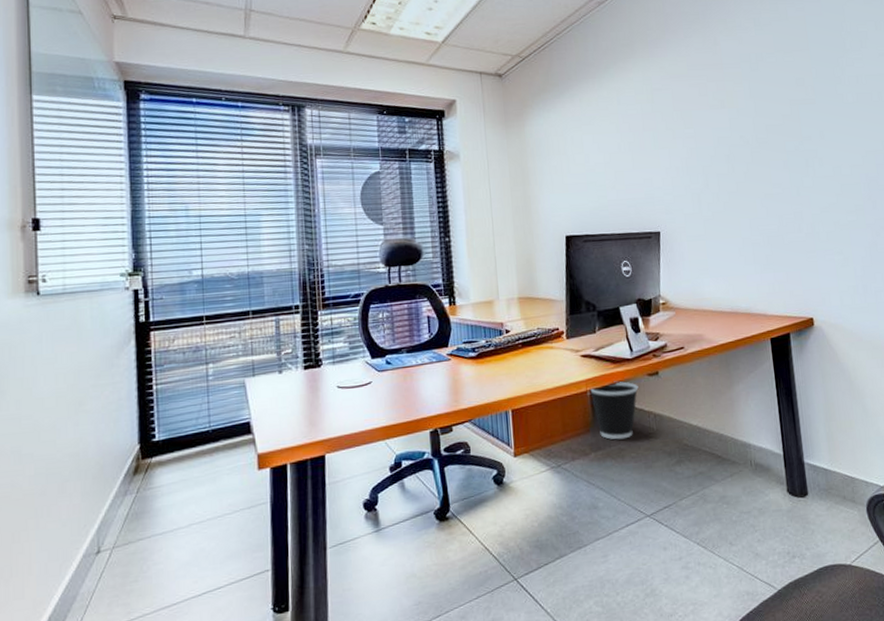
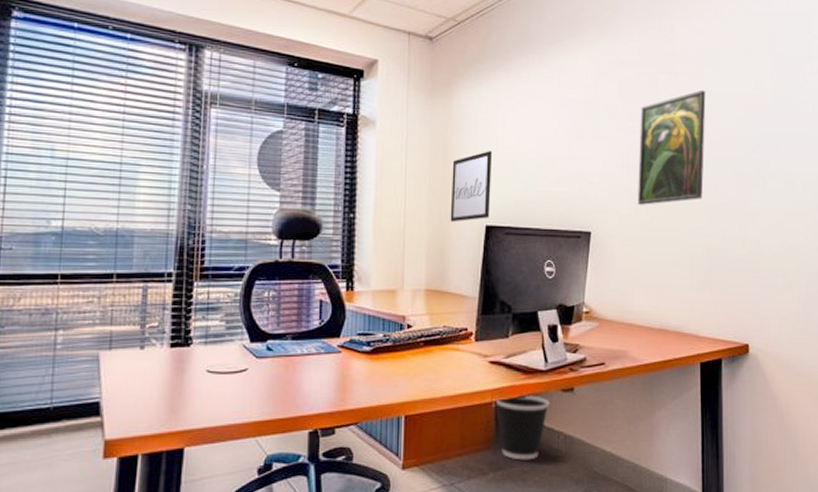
wall art: none [530,169,568,236] -> present [450,151,492,222]
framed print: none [694,93,758,203] -> present [638,90,706,205]

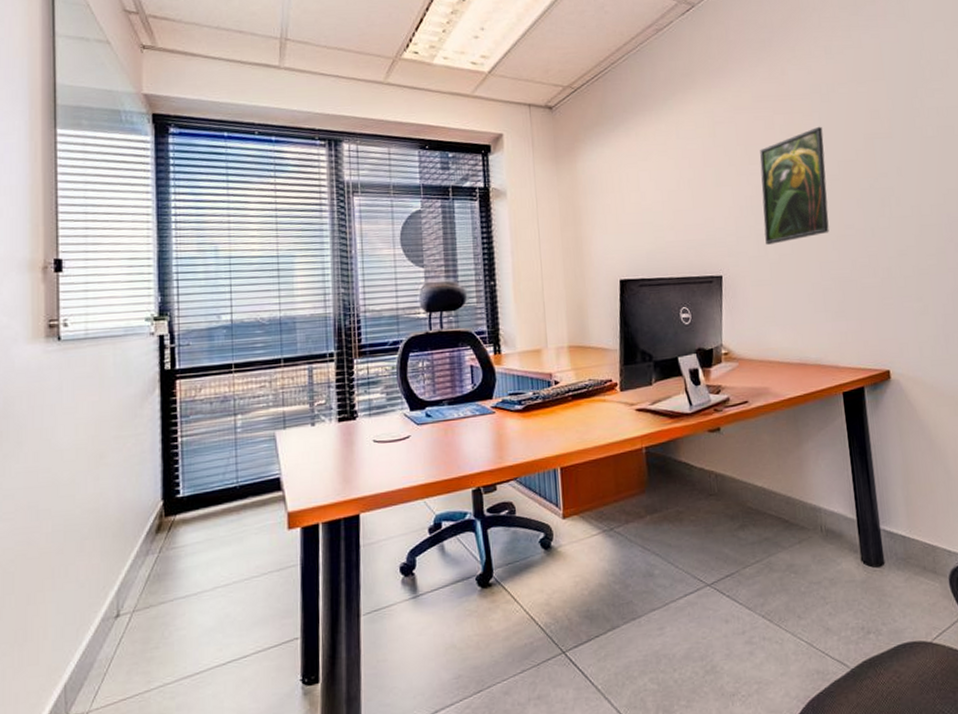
wall art: present [450,151,492,222] -> none [582,208,623,280]
wastebasket: present [495,394,550,460] -> none [645,437,698,502]

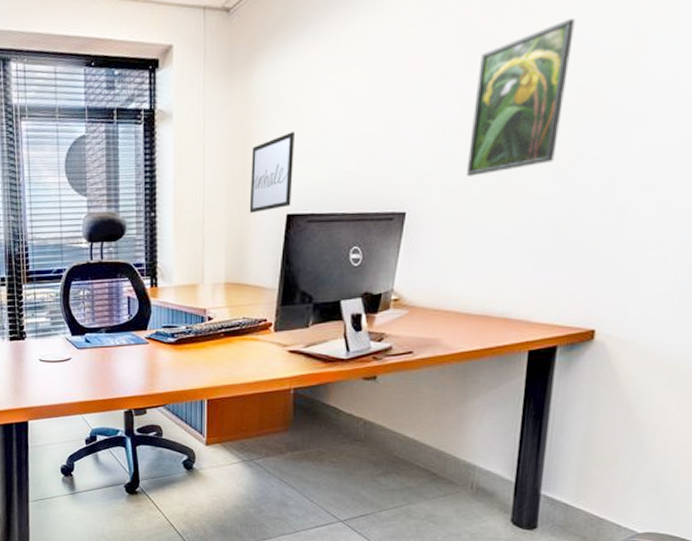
wall art: none [582,208,623,280] -> present [249,132,294,214]

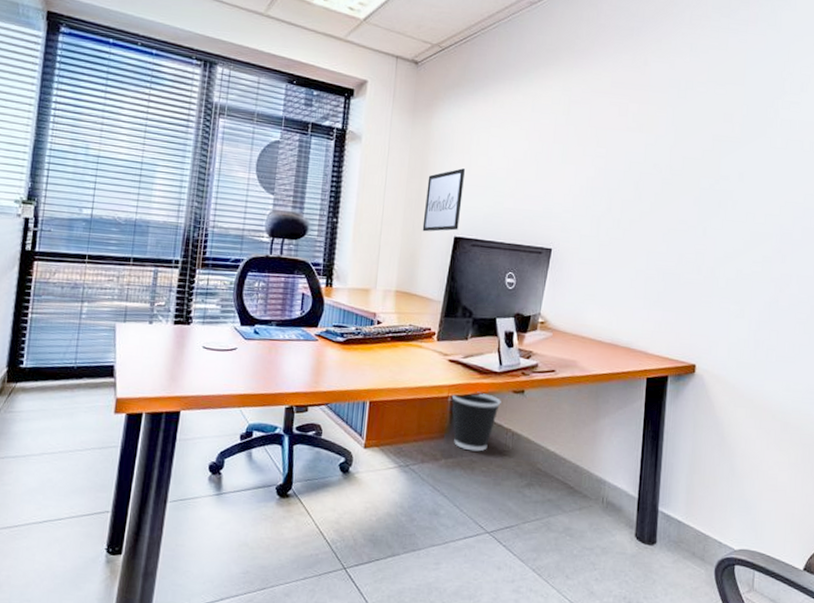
wastebasket: none [294,381,350,443] -> present [451,392,501,452]
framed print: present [467,18,575,176] -> none [599,120,674,227]

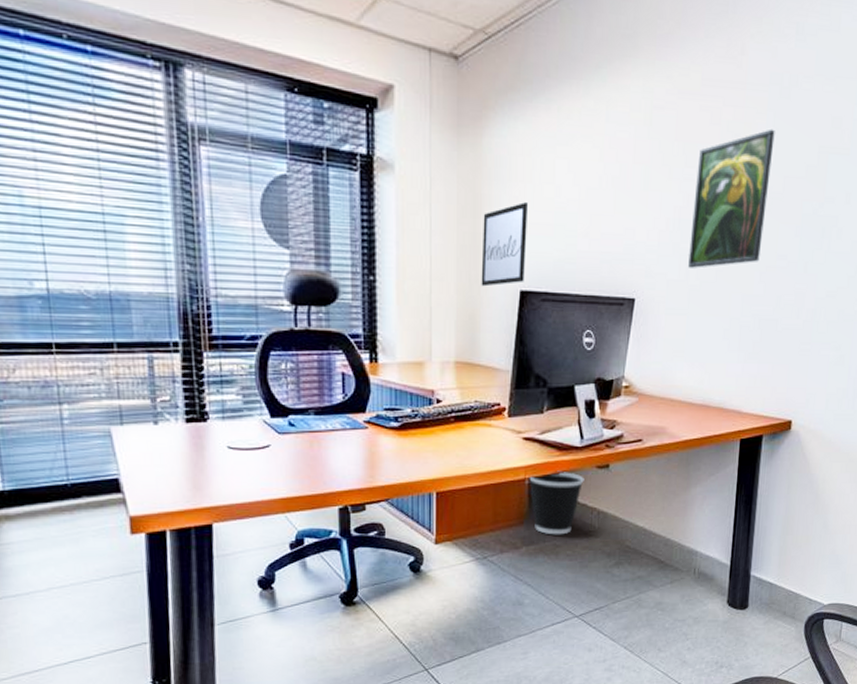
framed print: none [599,120,674,227] -> present [688,129,775,268]

